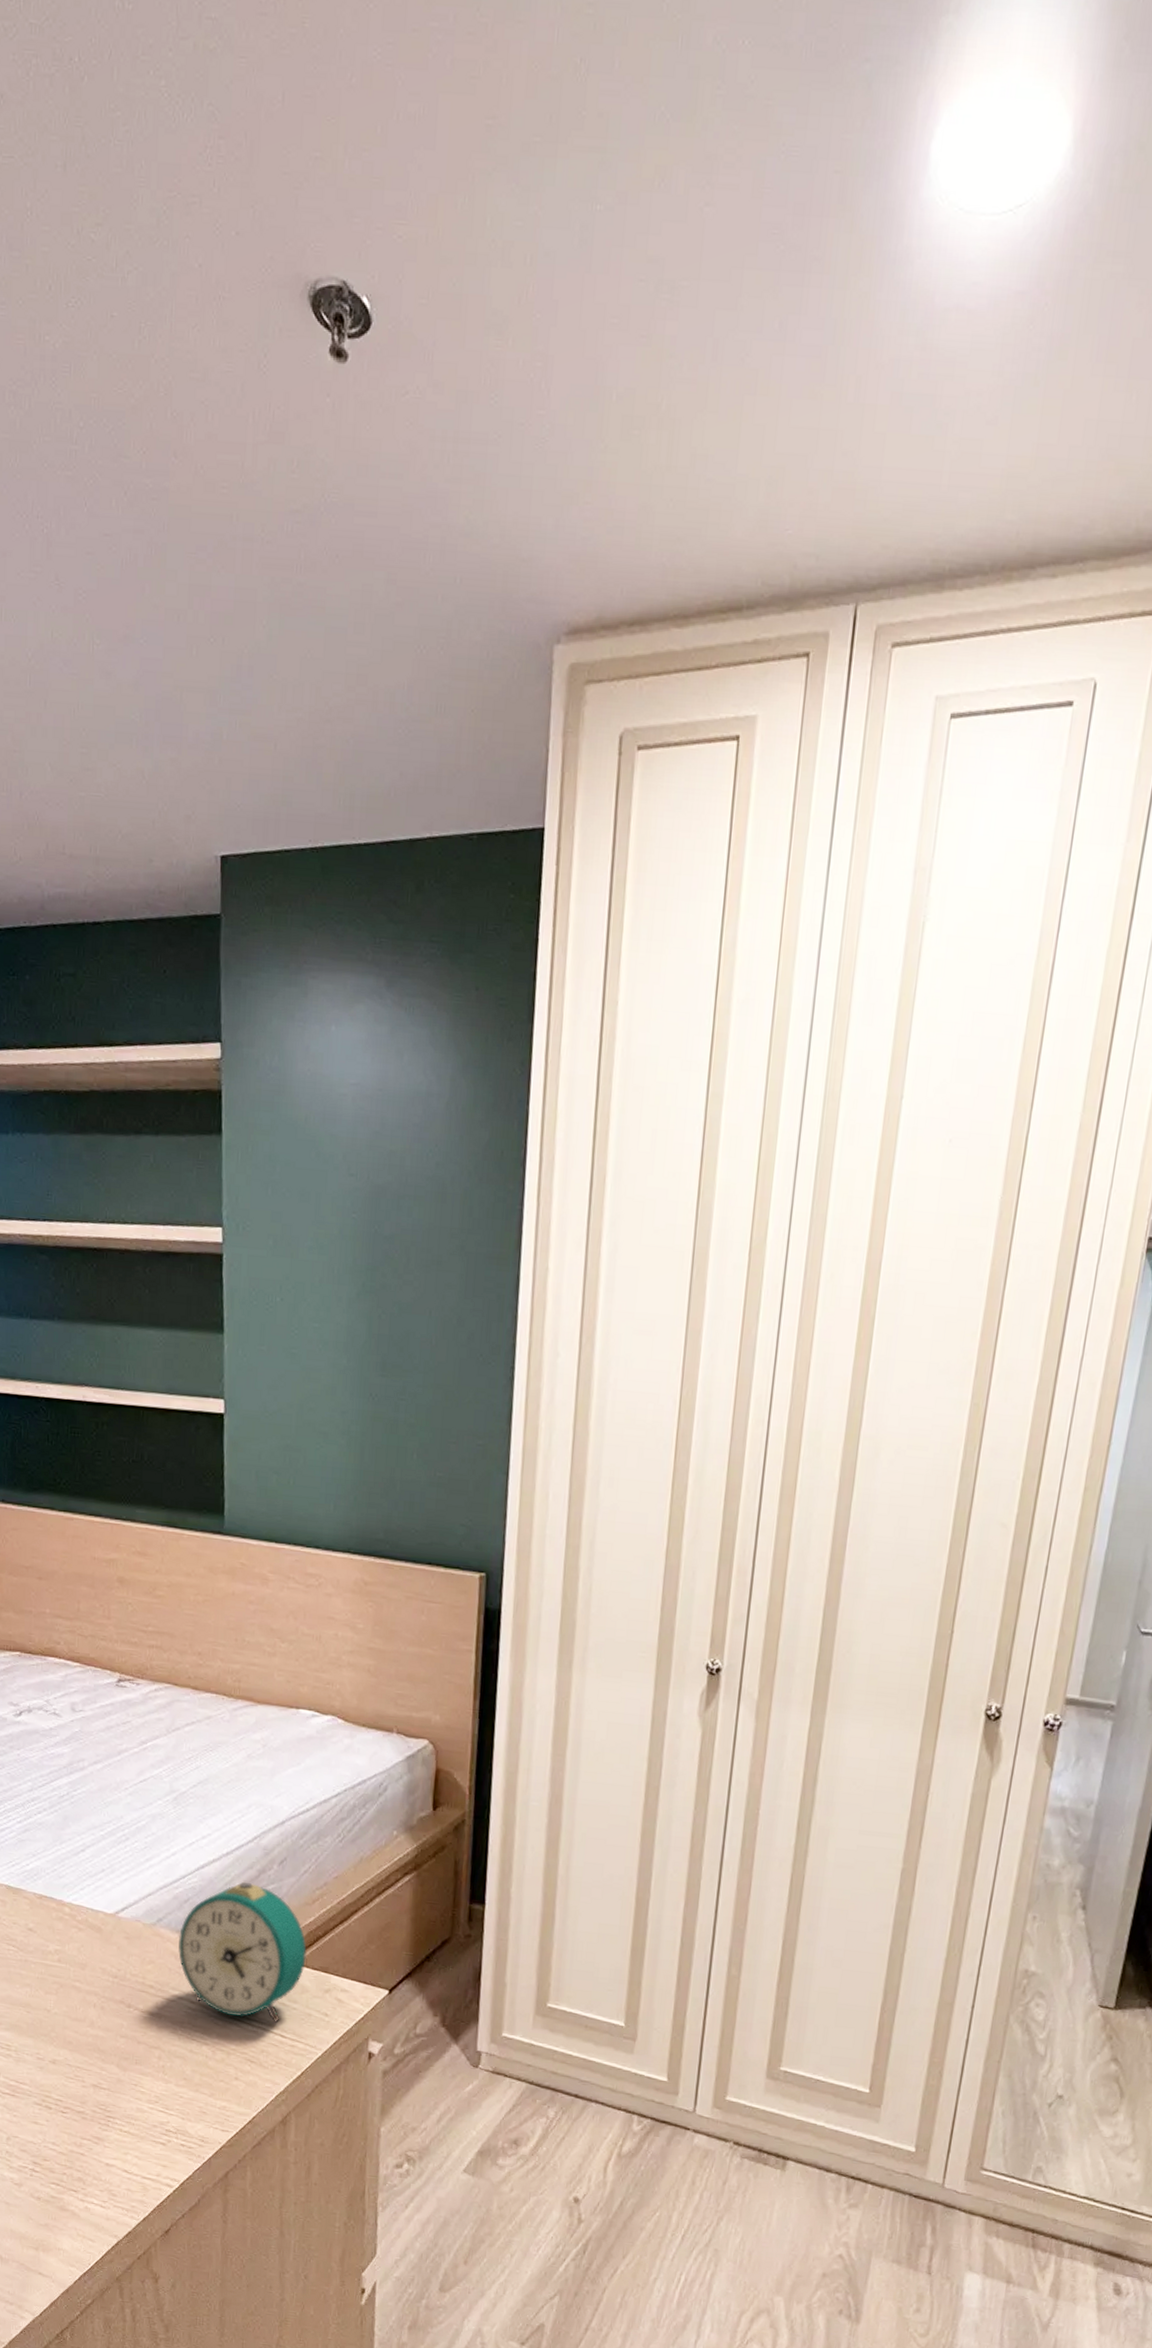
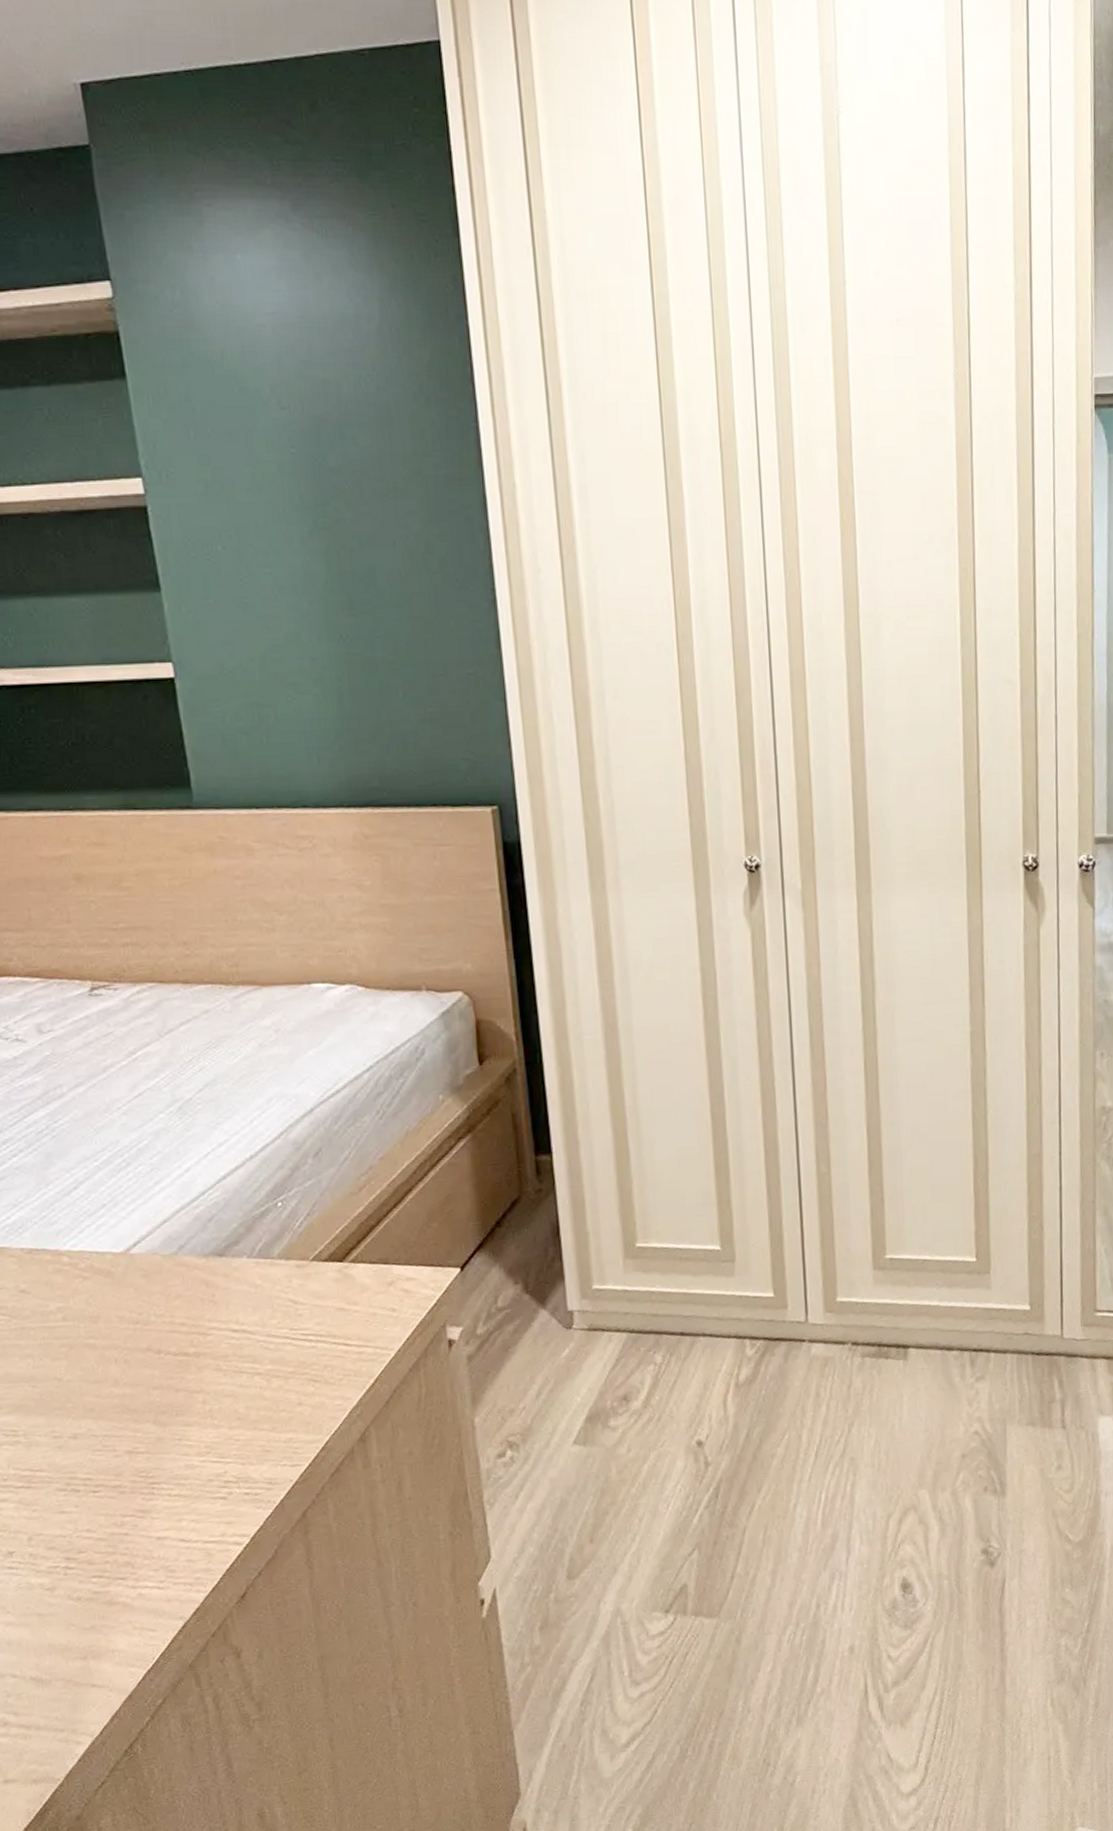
alarm clock: present [178,1881,307,2023] -> none [207,1183,361,1336]

